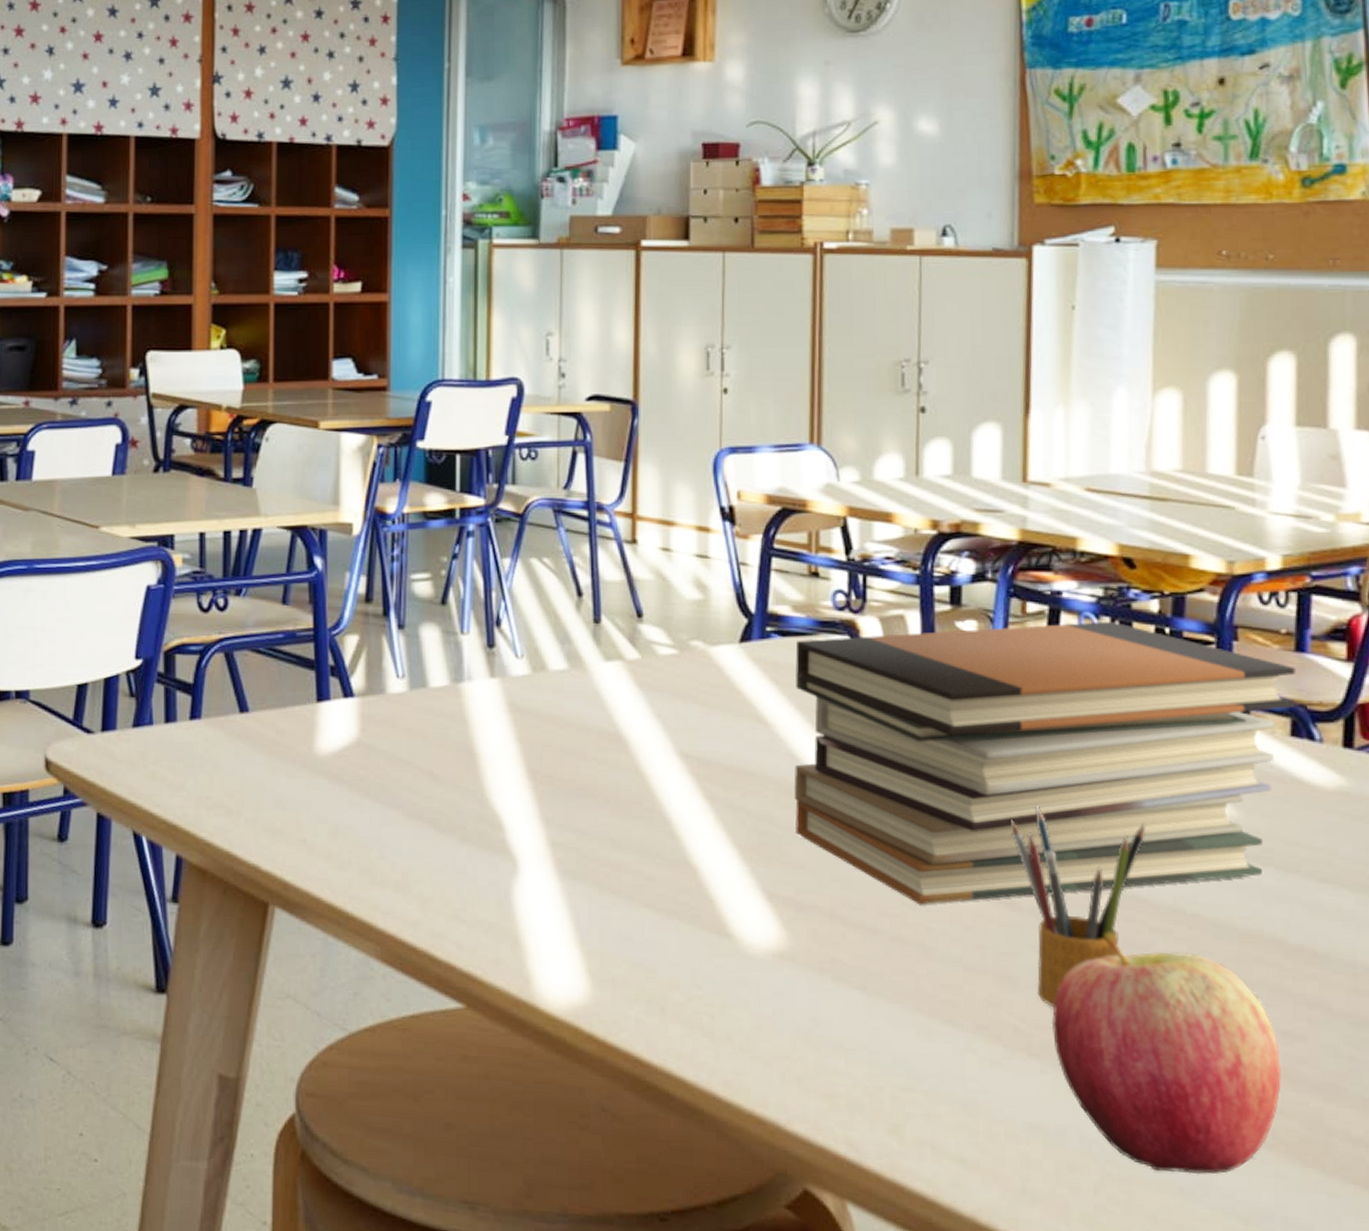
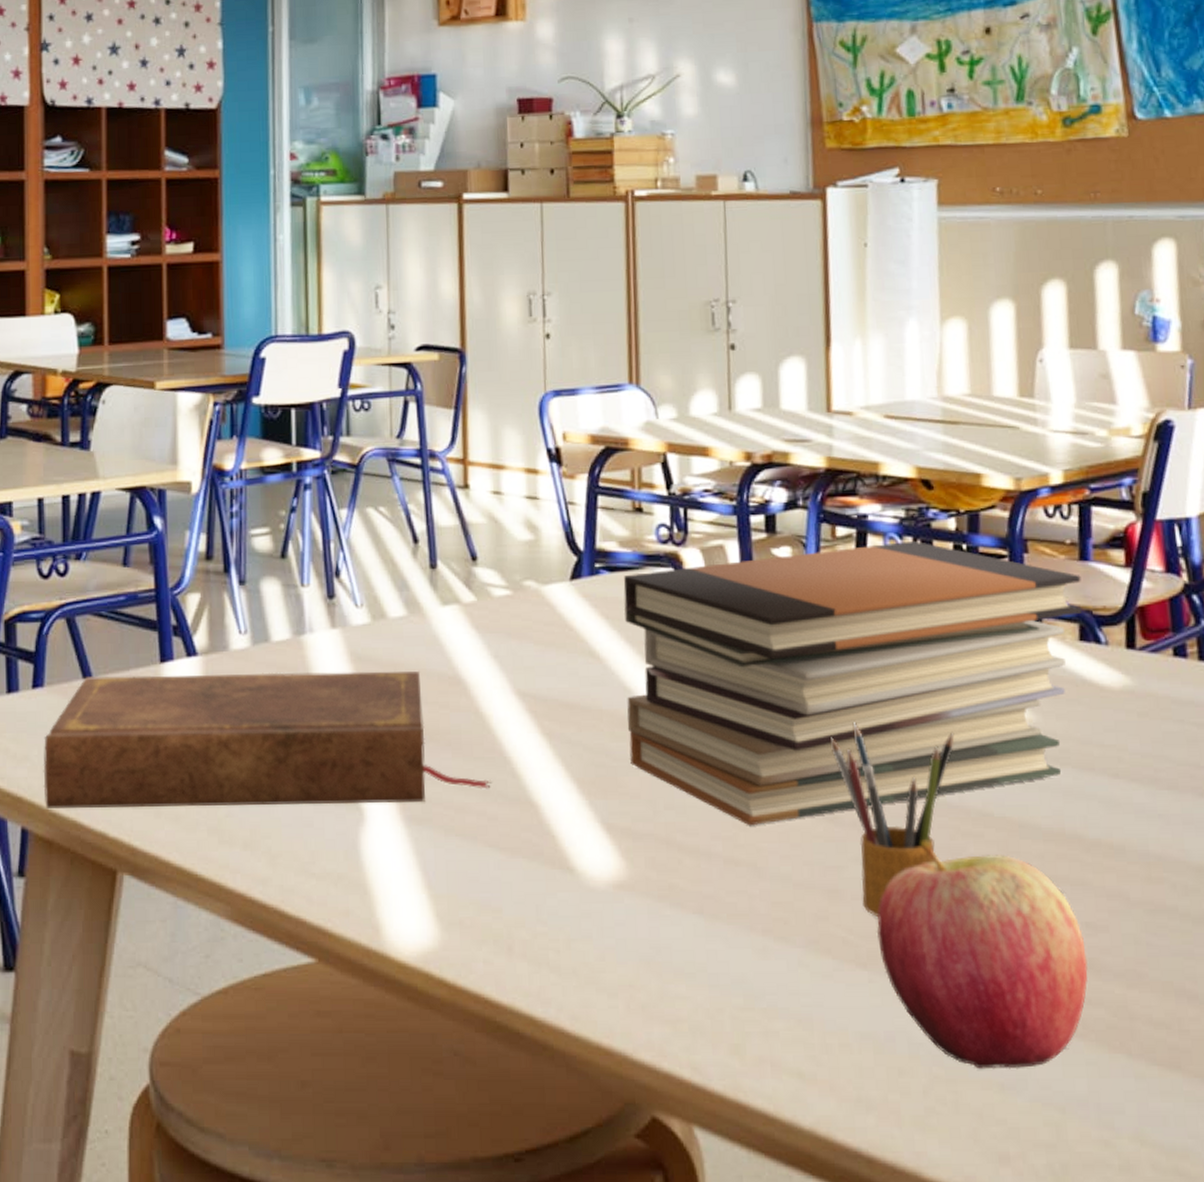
book: none [198,712,651,857] -> present [43,671,492,808]

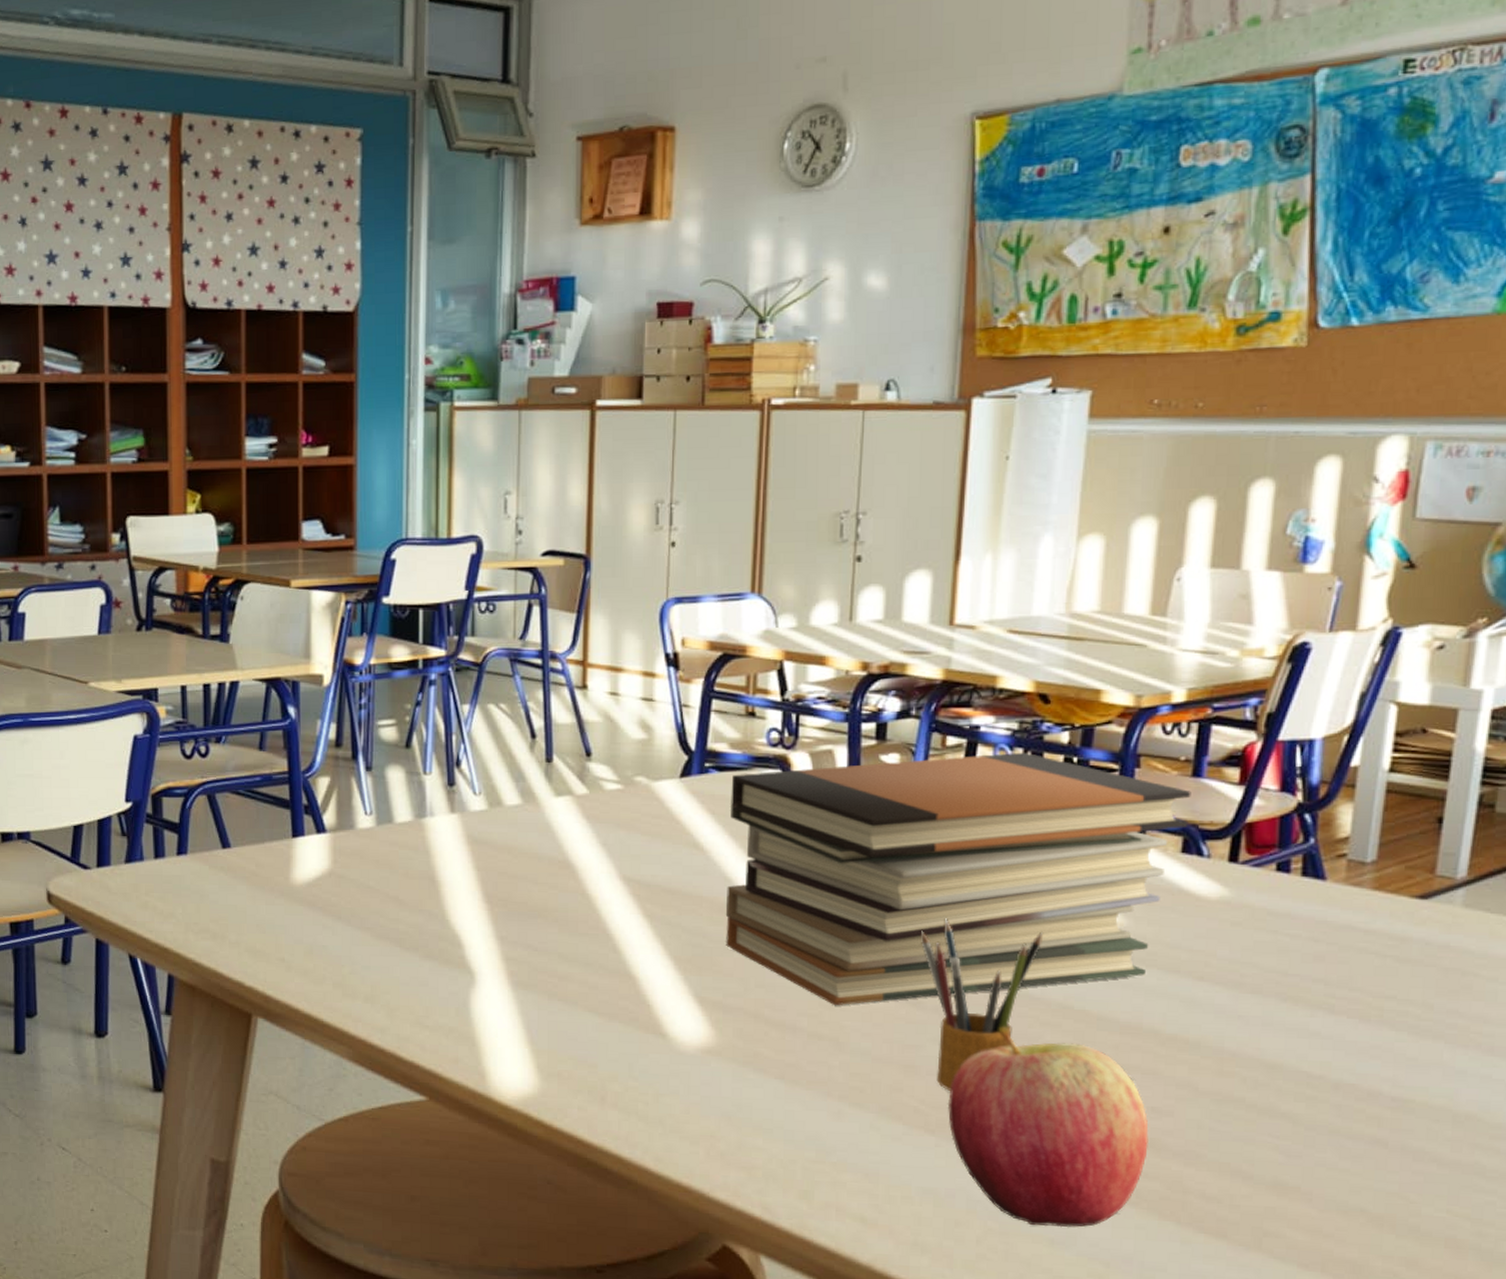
book: present [43,671,492,808] -> none [187,847,595,970]

